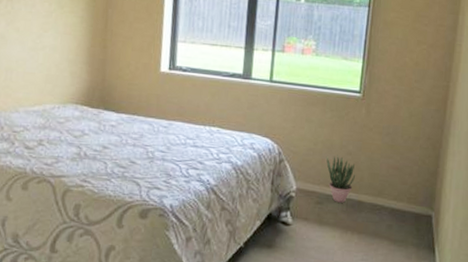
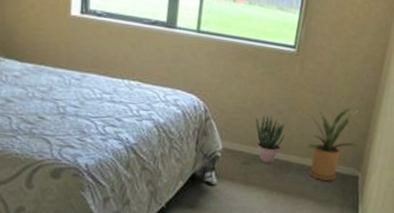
house plant: none [369,146,430,221] -> present [300,106,360,181]

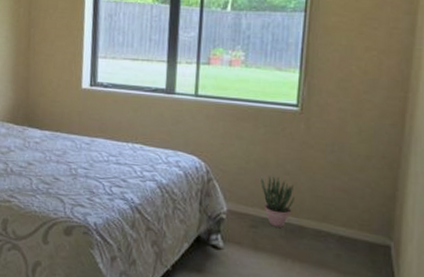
house plant: present [300,106,360,181] -> none [310,165,387,250]

